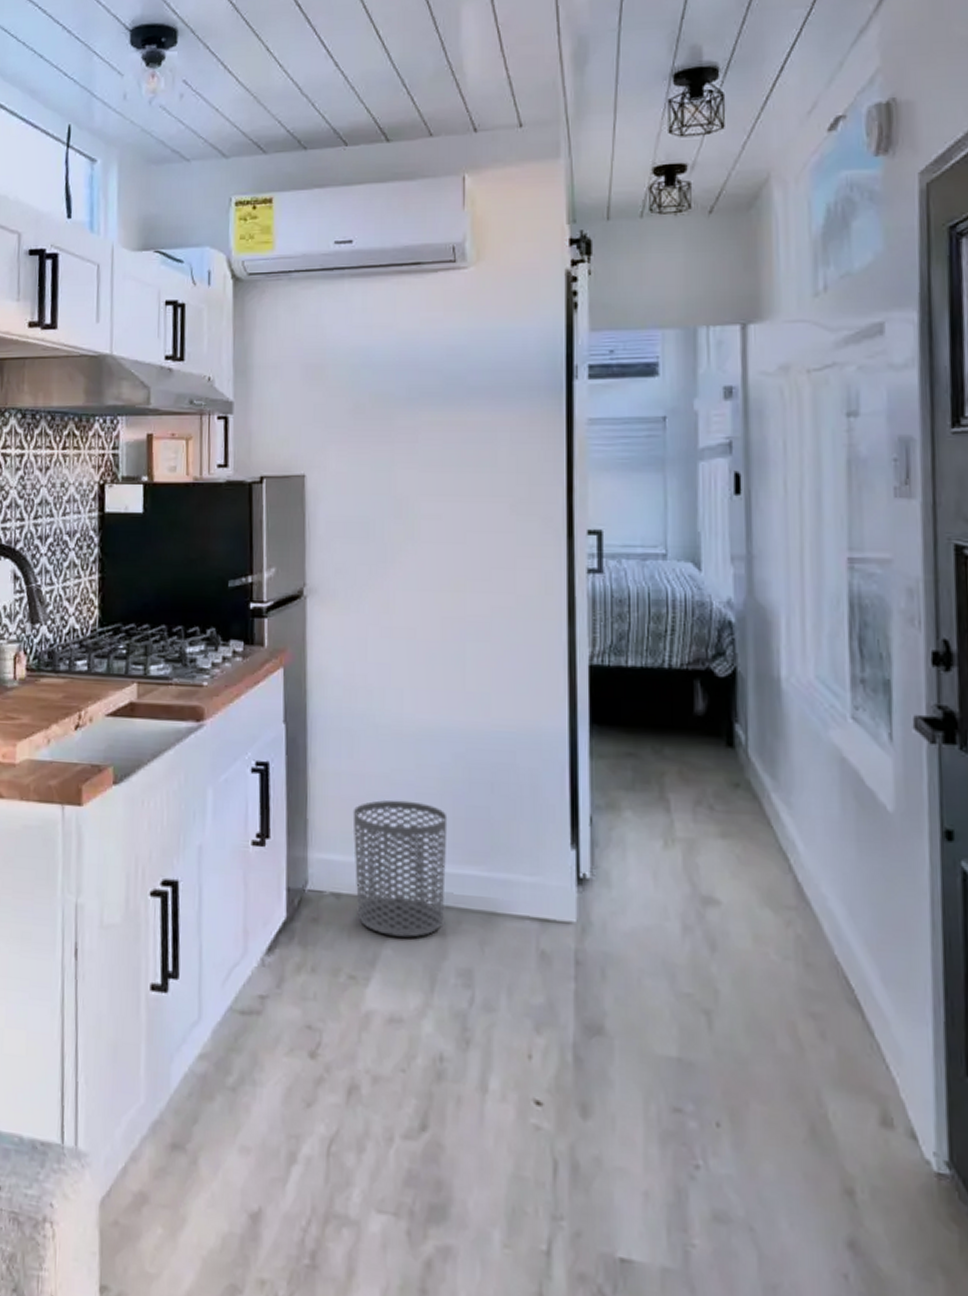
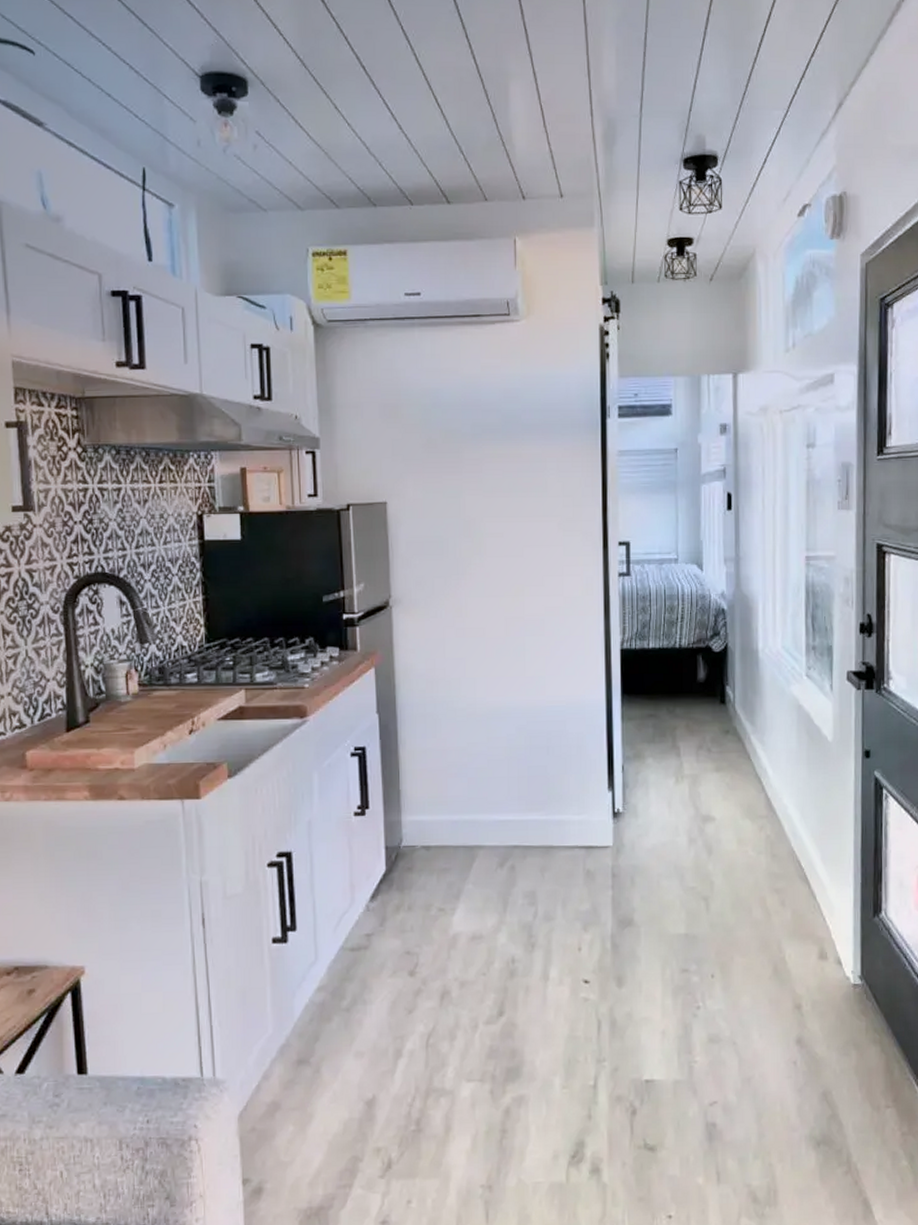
waste bin: present [352,800,448,938] -> none [437,767,514,874]

